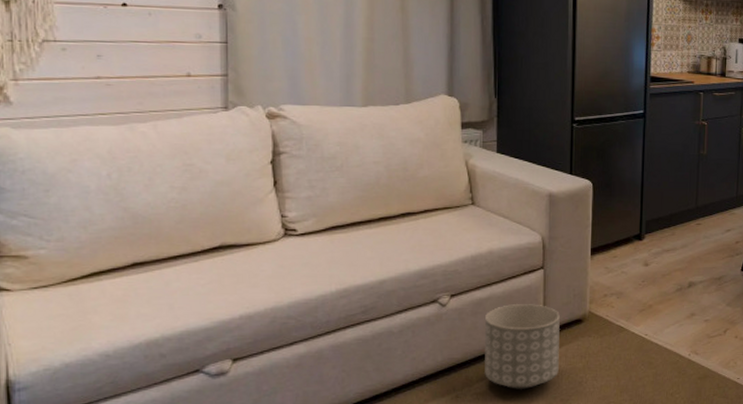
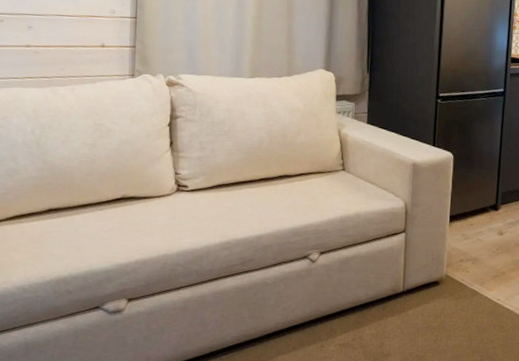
planter: present [484,304,561,389] -> none [347,264,419,343]

